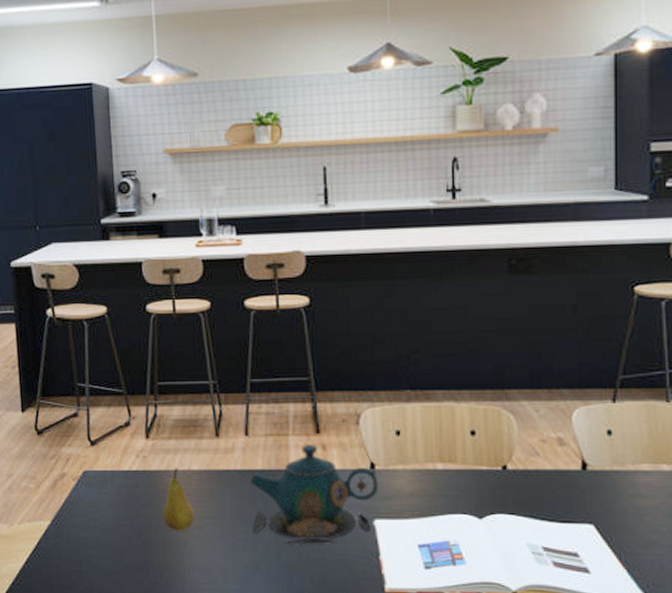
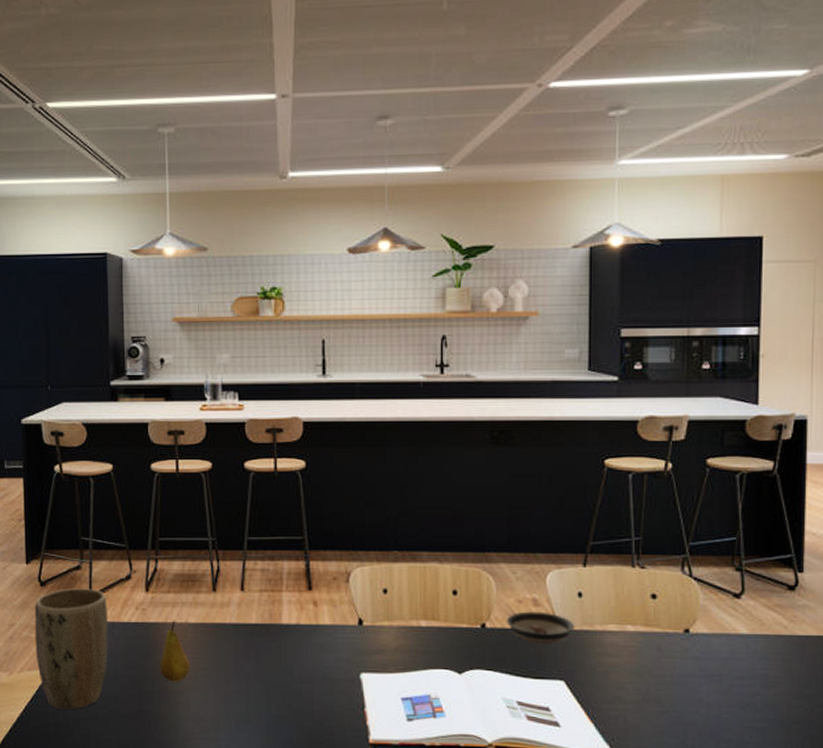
plant pot: none [32,436,110,561] -> present [34,588,108,709]
teapot: present [249,445,379,544] -> none [243,601,366,696]
saucer: none [529,451,605,486] -> present [506,611,575,644]

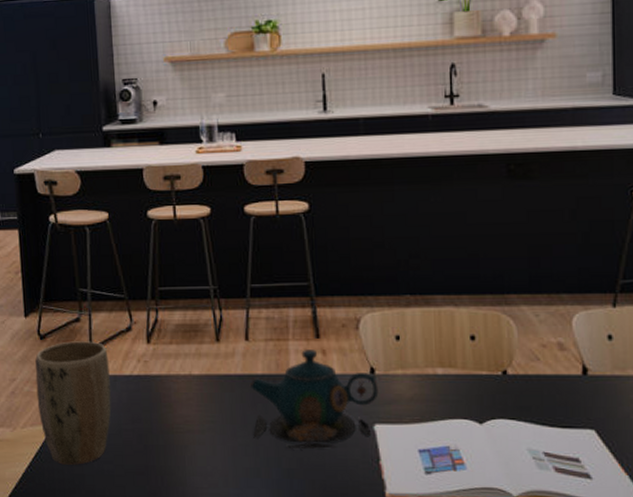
fruit: present [159,620,190,682] -> none [164,373,195,436]
teapot: none [243,601,366,696] -> present [249,350,379,449]
saucer: present [506,611,575,644] -> none [529,356,606,391]

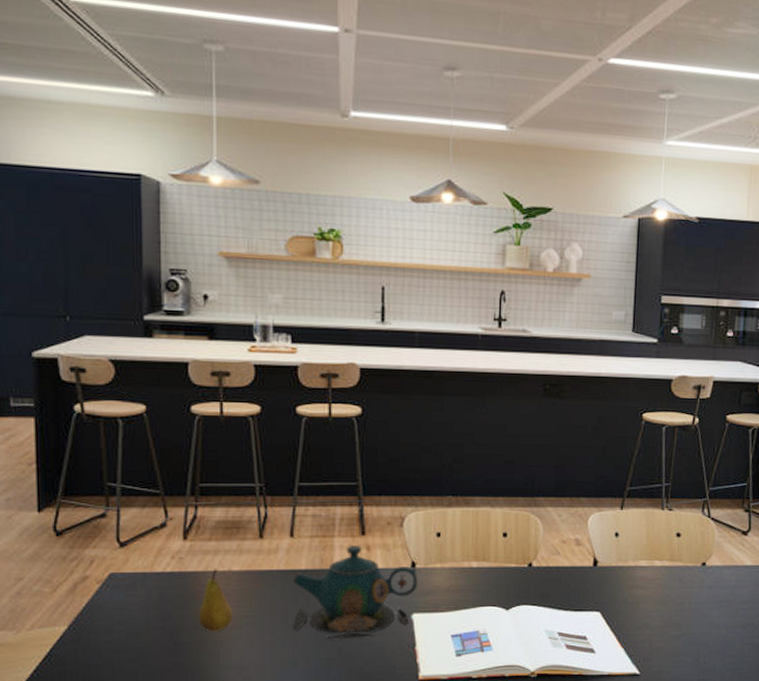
plant pot: present [35,341,111,465] -> none [48,537,139,667]
fruit: none [164,373,195,436] -> present [198,569,232,632]

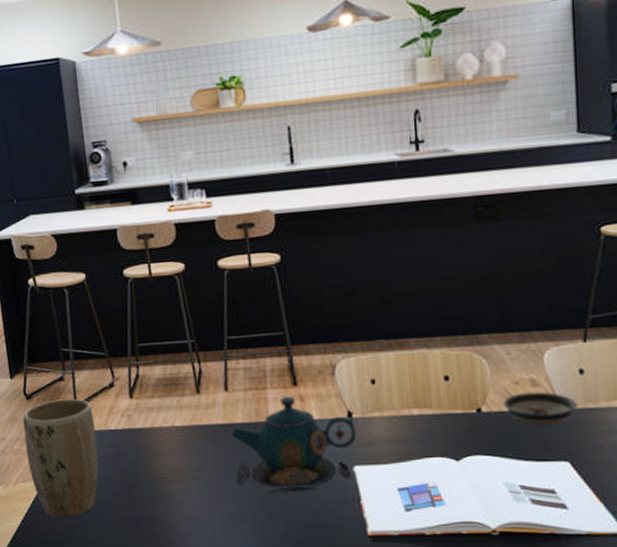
plant pot: none [48,537,139,667] -> present [23,398,99,518]
fruit: present [198,569,232,632] -> none [150,425,181,485]
saucer: none [551,550,612,580] -> present [503,391,578,425]

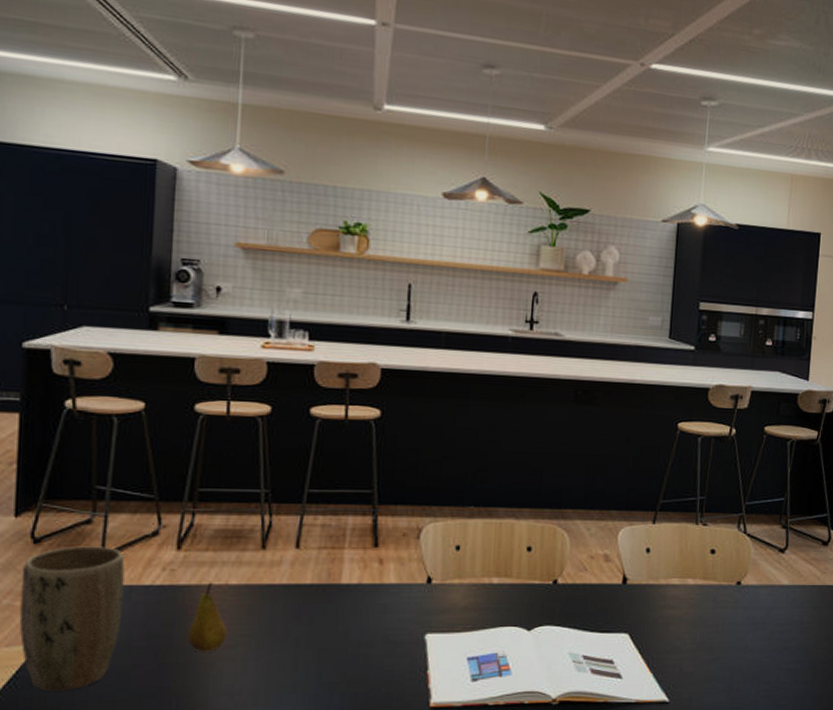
fruit: none [150,425,181,485] -> present [187,582,227,652]
teapot: present [231,397,357,492] -> none [293,558,434,661]
saucer: present [503,391,578,425] -> none [577,567,642,598]

